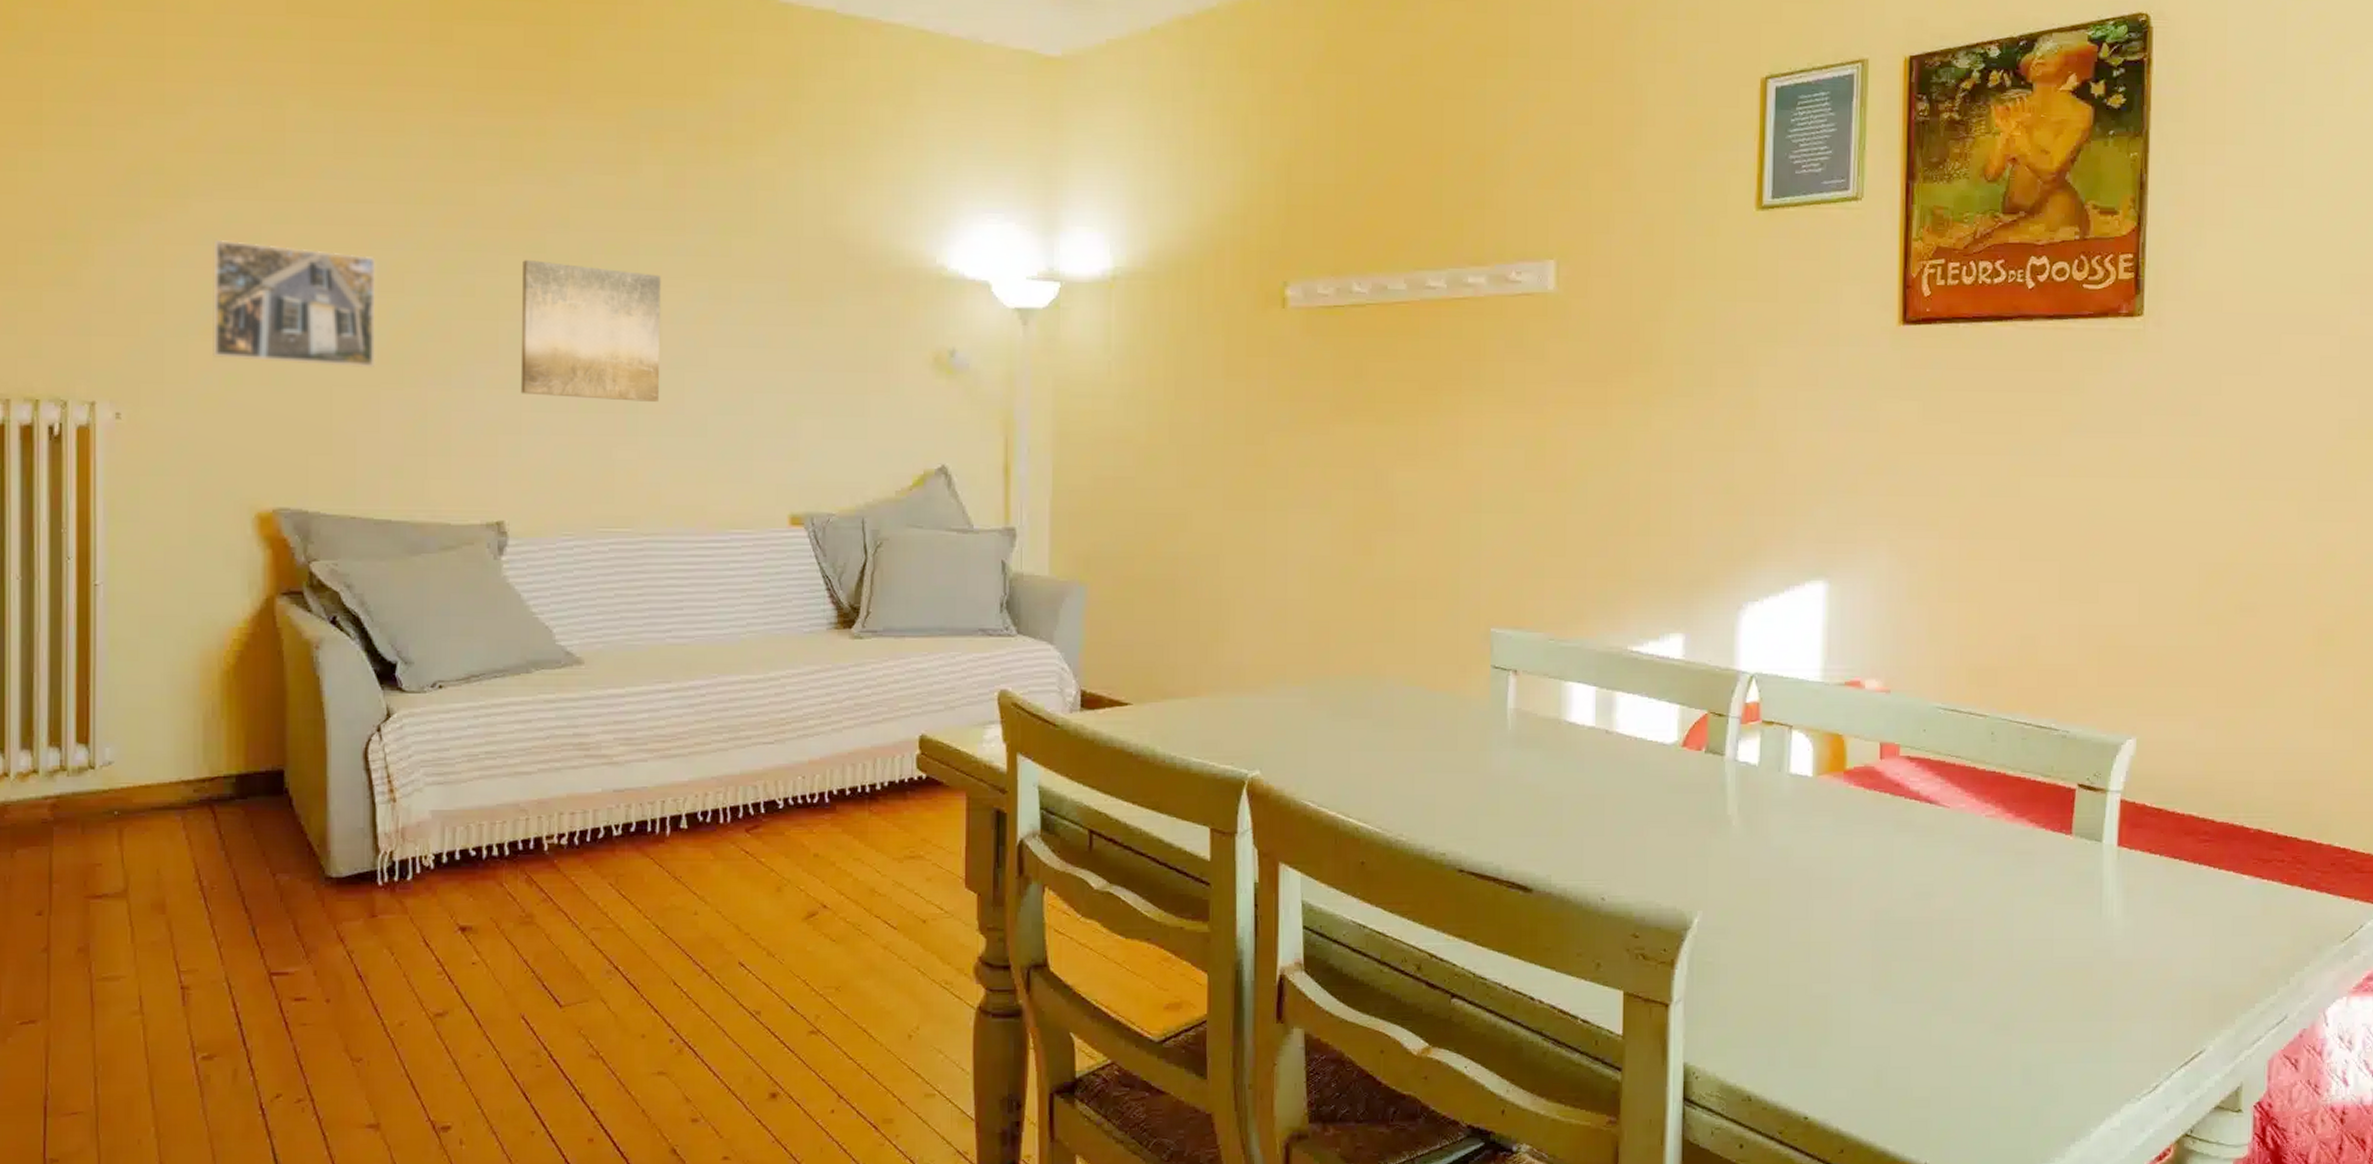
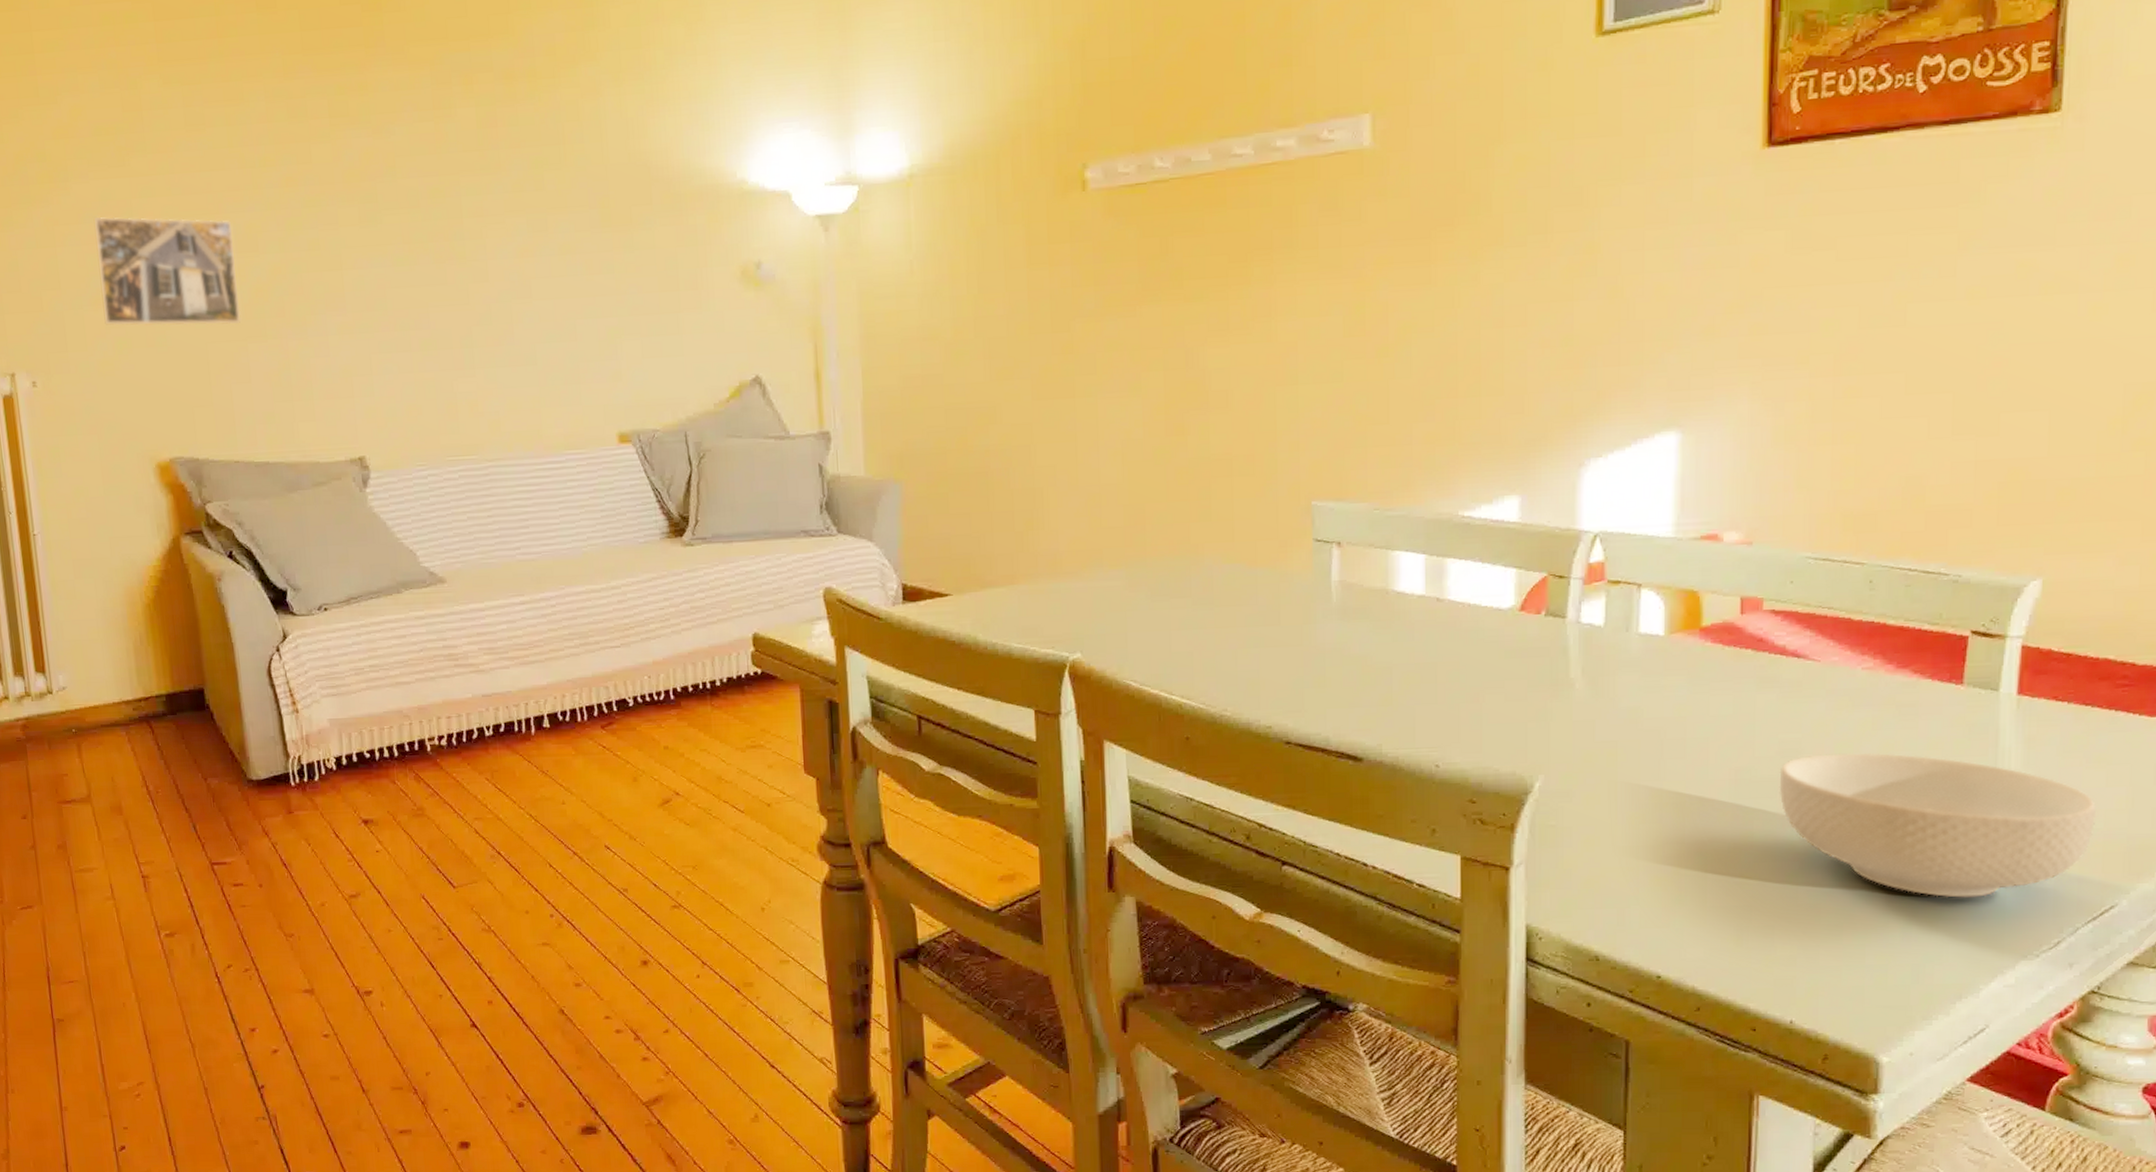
wall art: present [520,260,661,402] -> none [358,210,491,337]
cereal bowl: none [1914,897,2185,1041] -> present [1779,752,2096,898]

